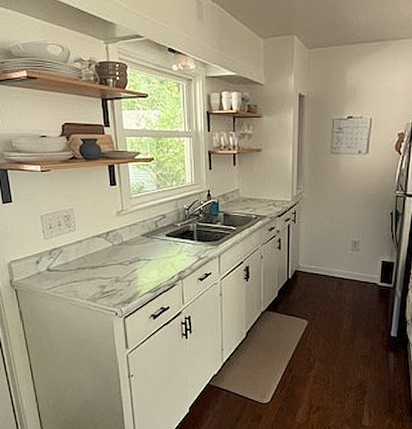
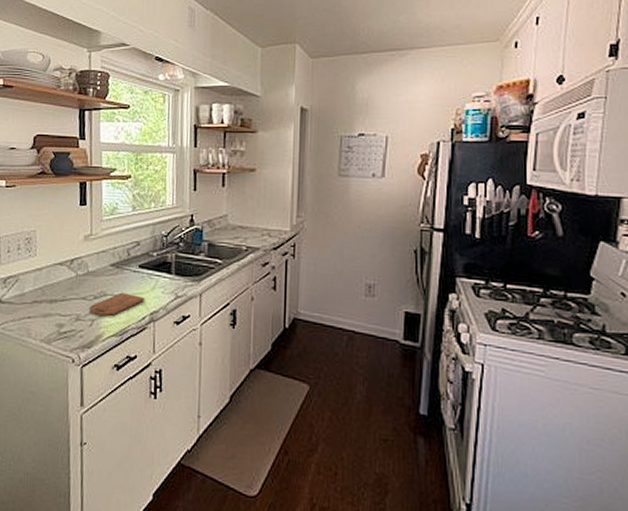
cutting board: none [126,257,173,278] -> present [89,292,146,317]

